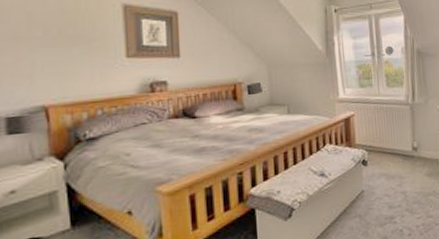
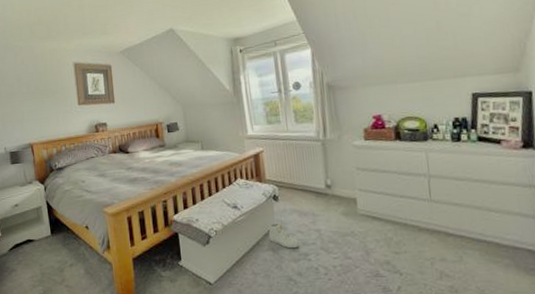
sneaker: none [356,187,386,213] -> present [268,222,299,249]

